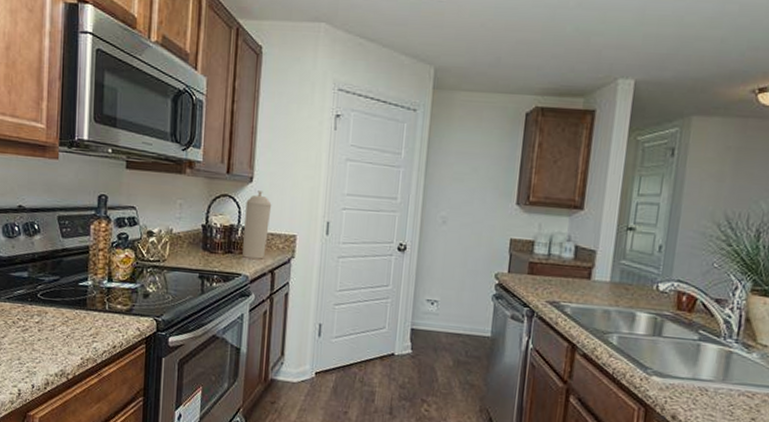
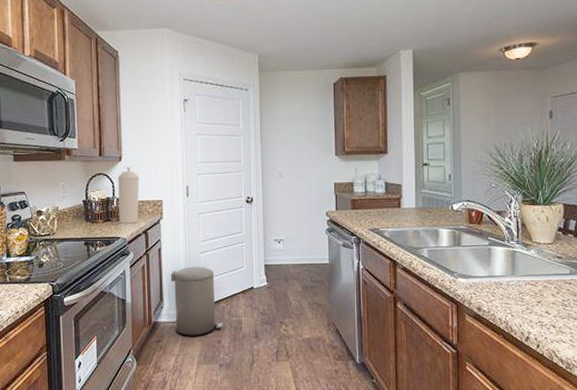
pedal bin: none [295,319,353,404] -> present [170,266,223,337]

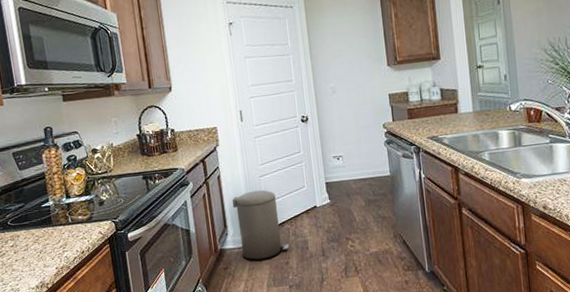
canister: present [118,167,140,224] -> none [170,97,194,155]

